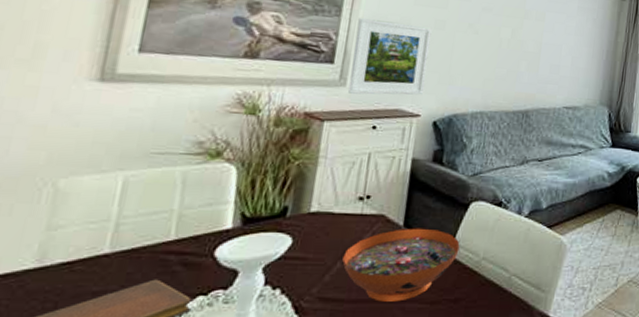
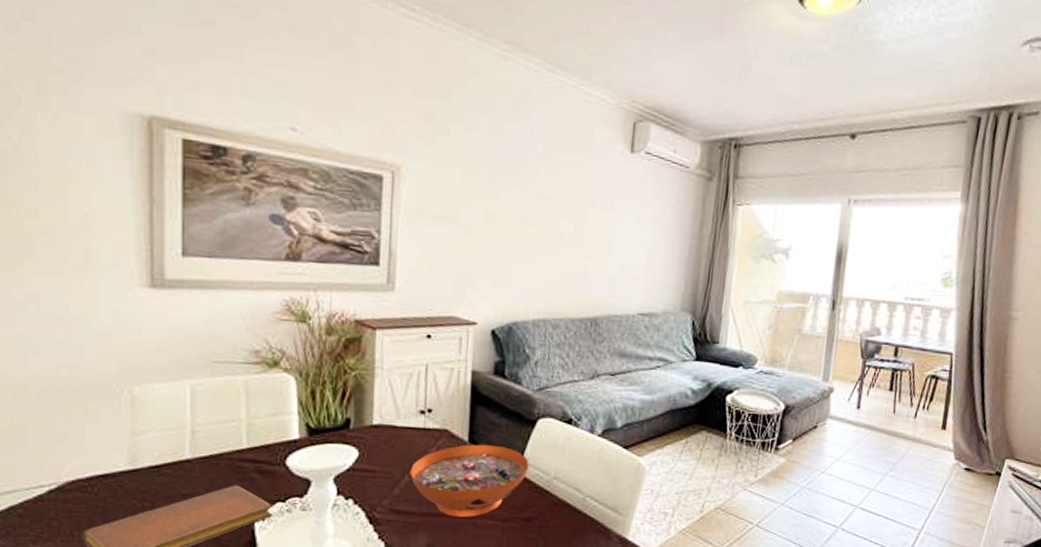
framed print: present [348,18,432,95] -> none [397,212,483,301]

